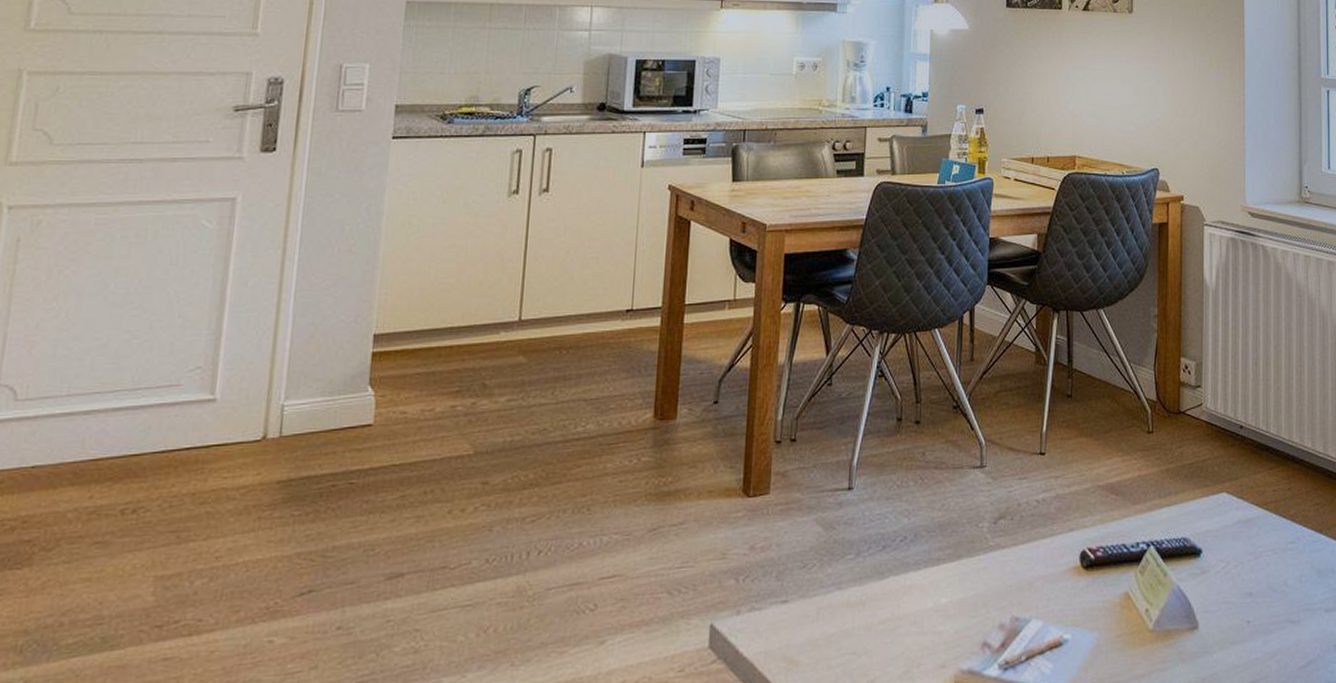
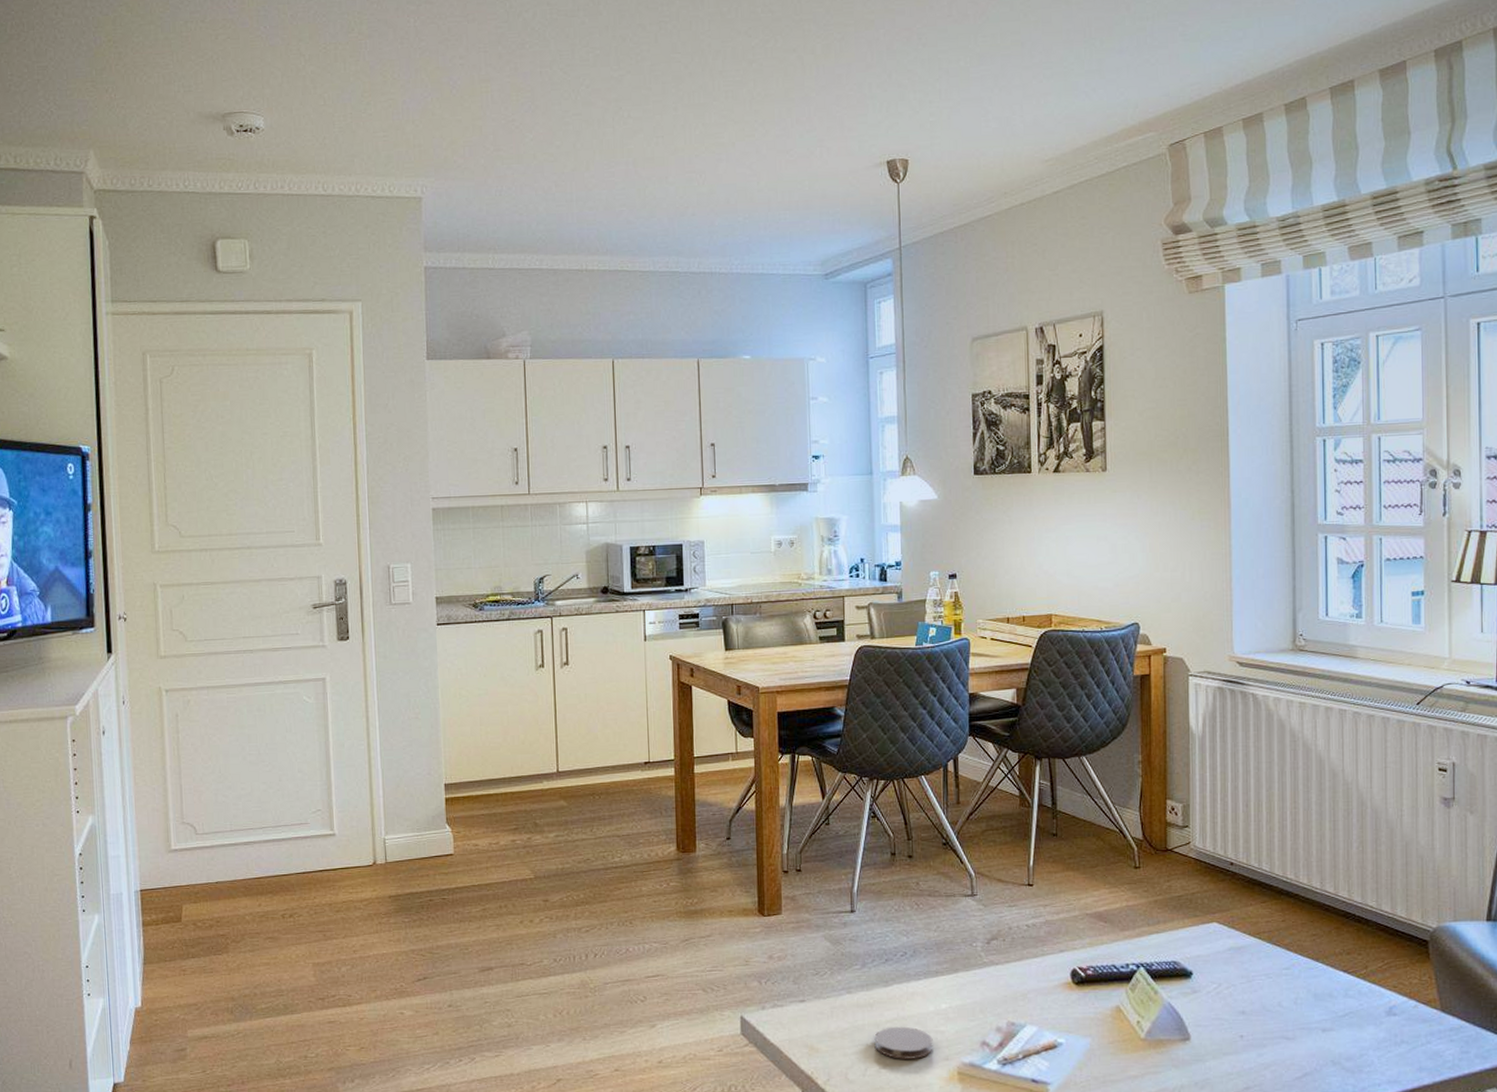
coaster: none [863,628,929,670] -> present [874,1026,933,1059]

